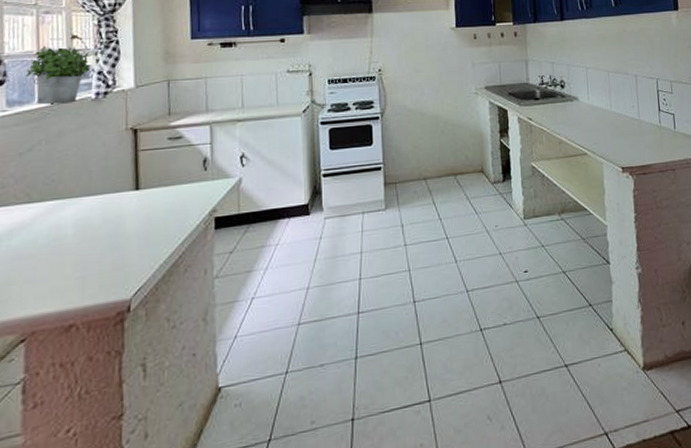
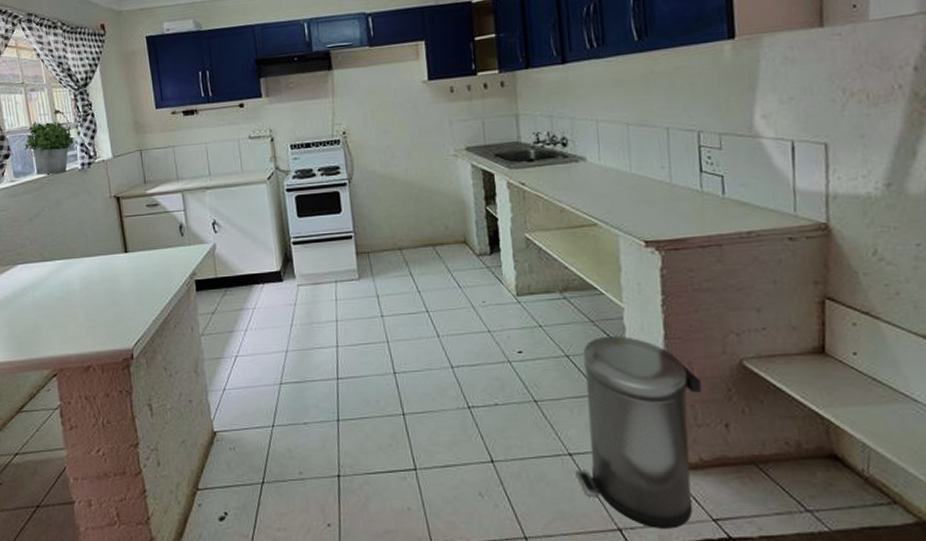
pedal bin: none [570,250,665,427] -> present [575,335,701,529]

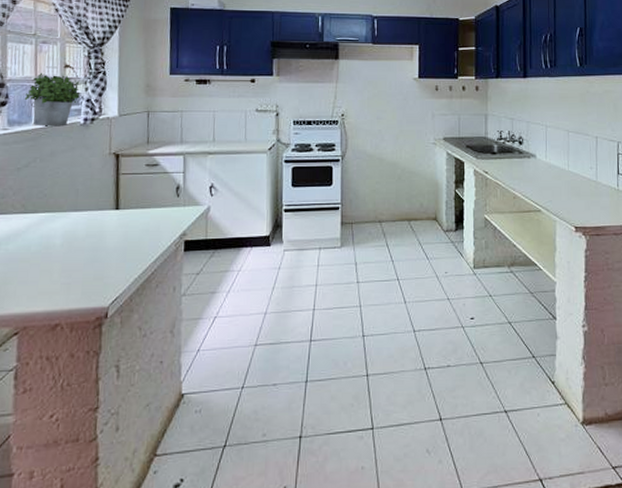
pedal bin: present [575,335,701,529] -> none [508,306,609,477]

